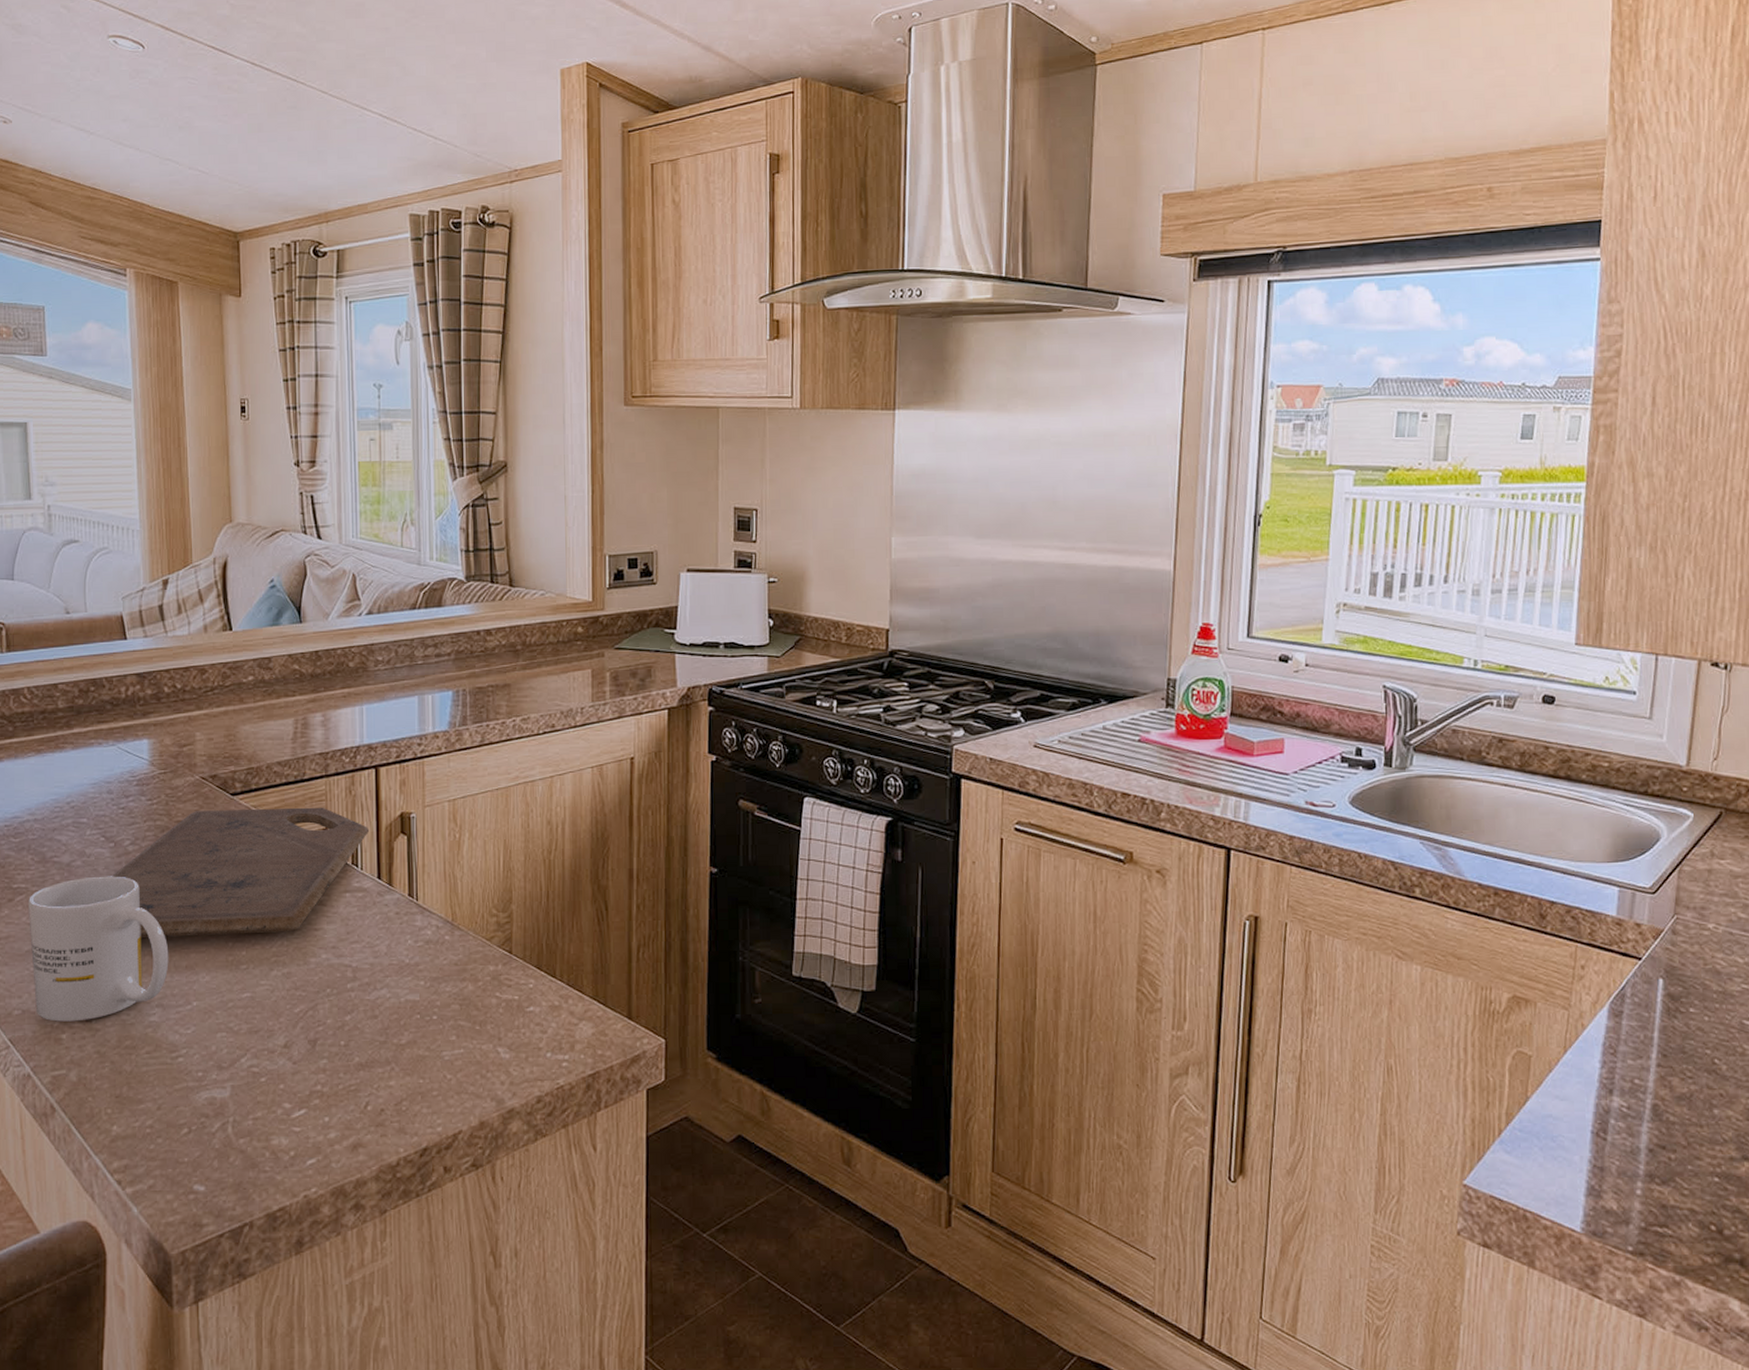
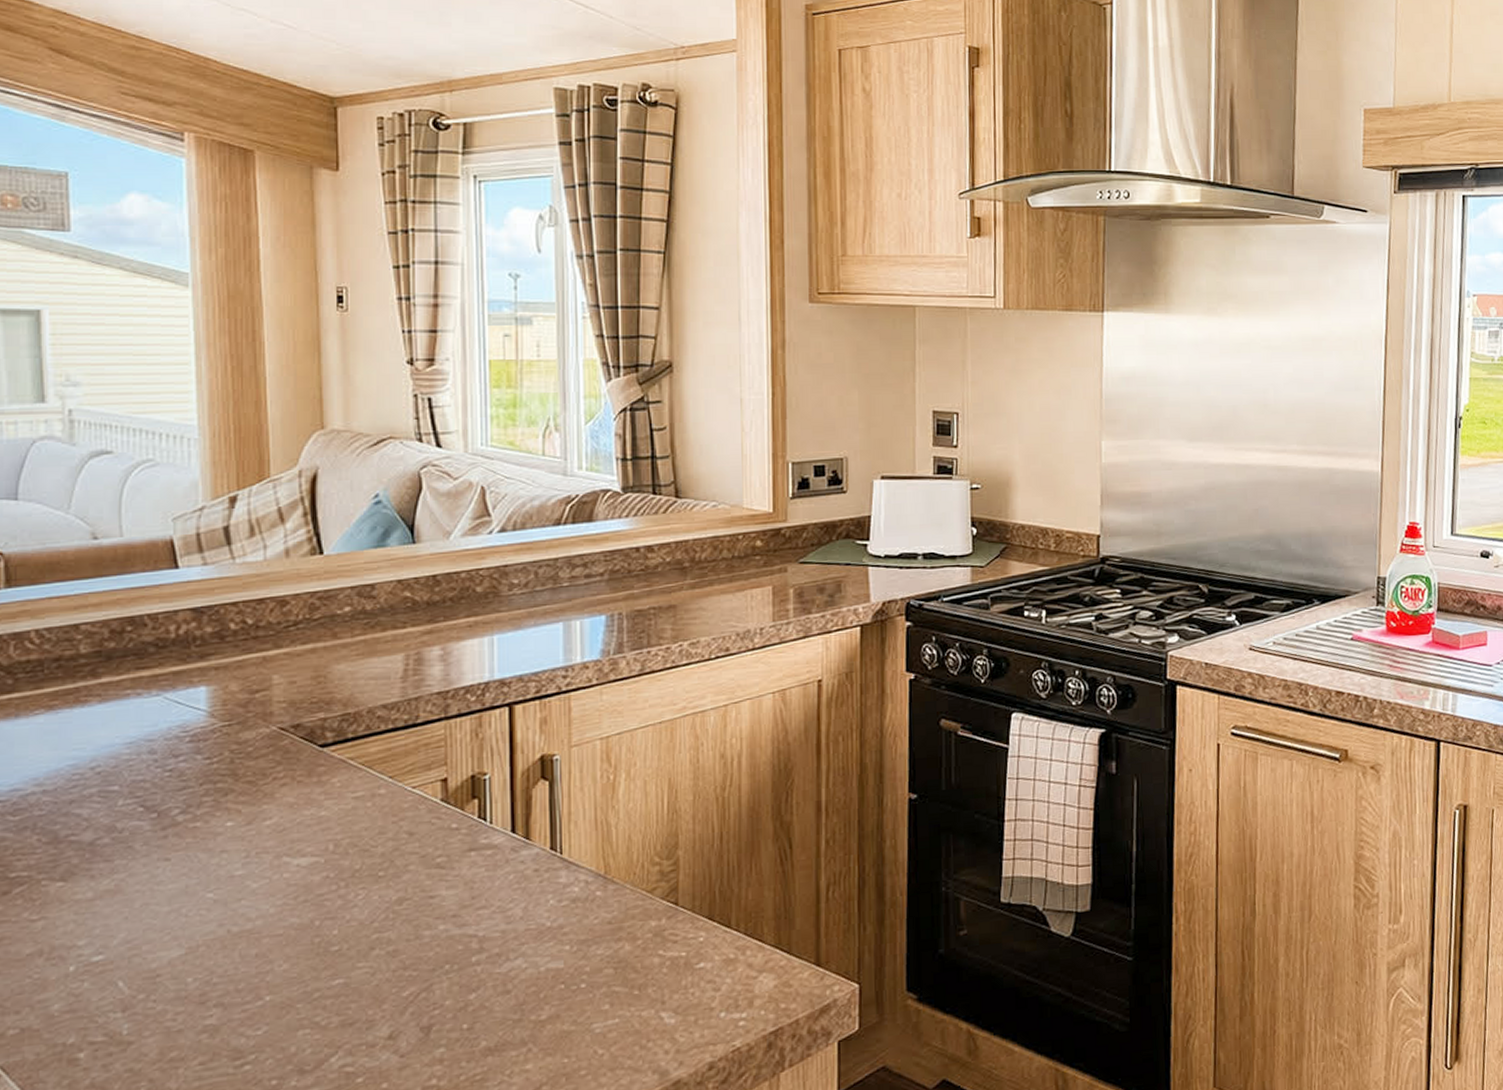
mug: present [27,876,169,1022] -> none [30,853,233,1039]
cutting board: present [111,807,370,937] -> none [152,754,502,925]

